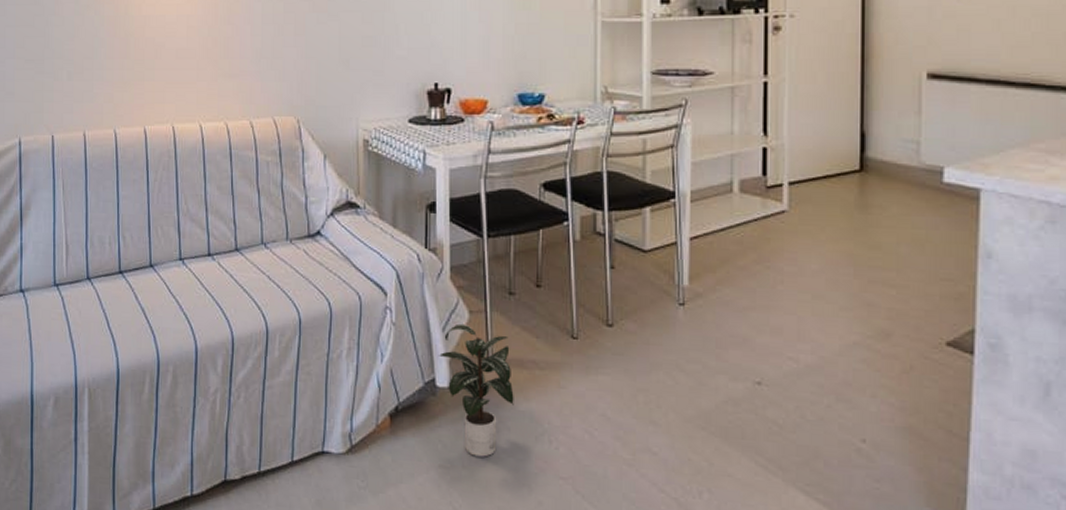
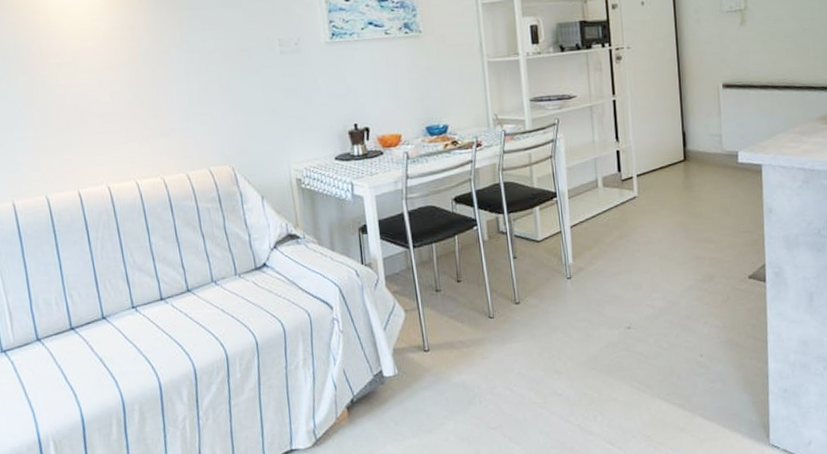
potted plant: present [438,323,514,457] -> none [382,321,449,426]

